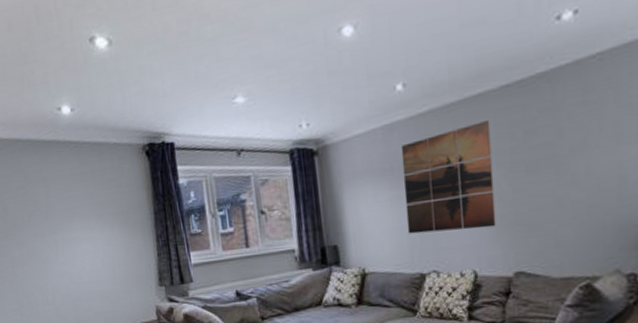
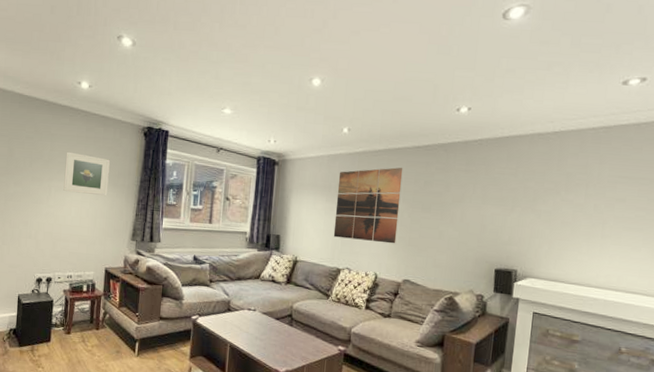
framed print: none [64,193,121,243] -> present [63,151,110,196]

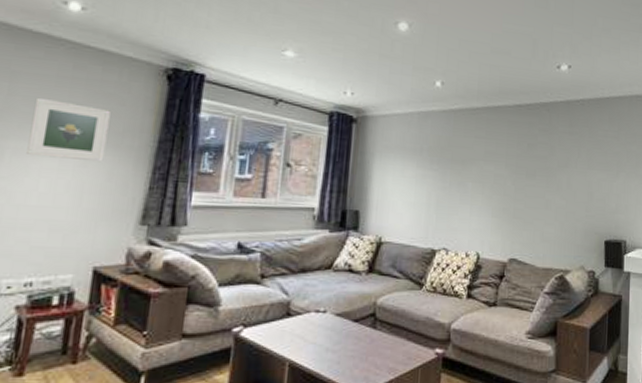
wall art: present [333,167,403,244] -> none [426,128,504,217]

